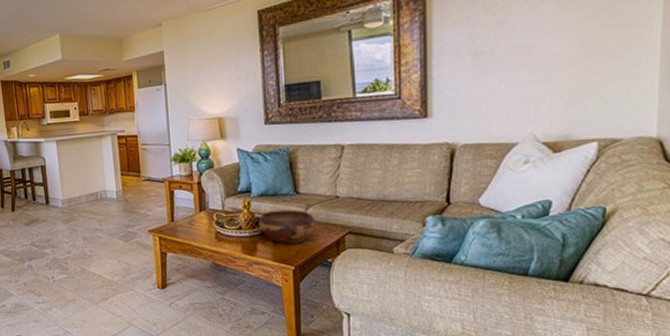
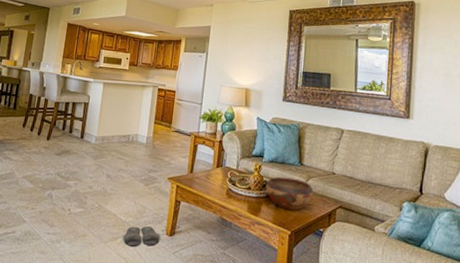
slippers: none [113,283,152,304] -> present [123,226,160,247]

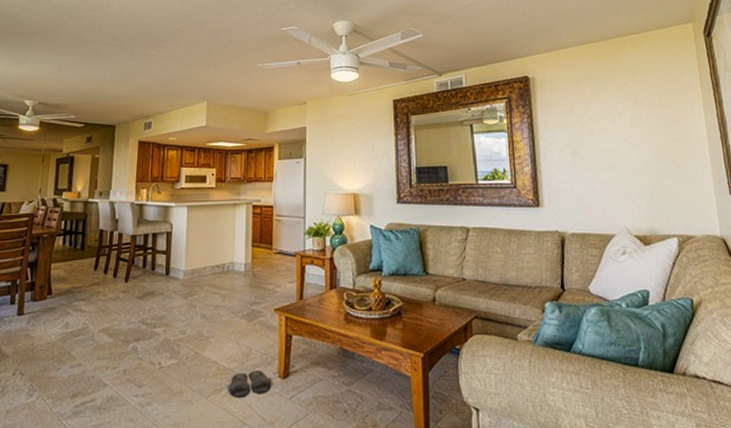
decorative bowl: present [265,176,314,211] -> none [388,291,444,329]

